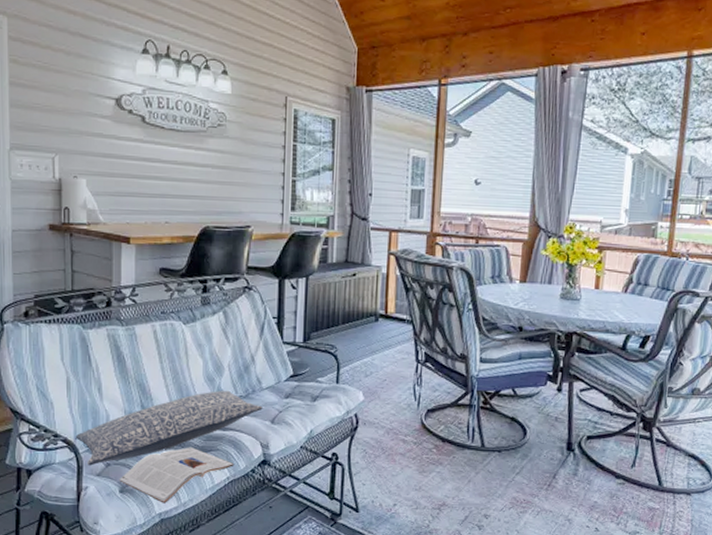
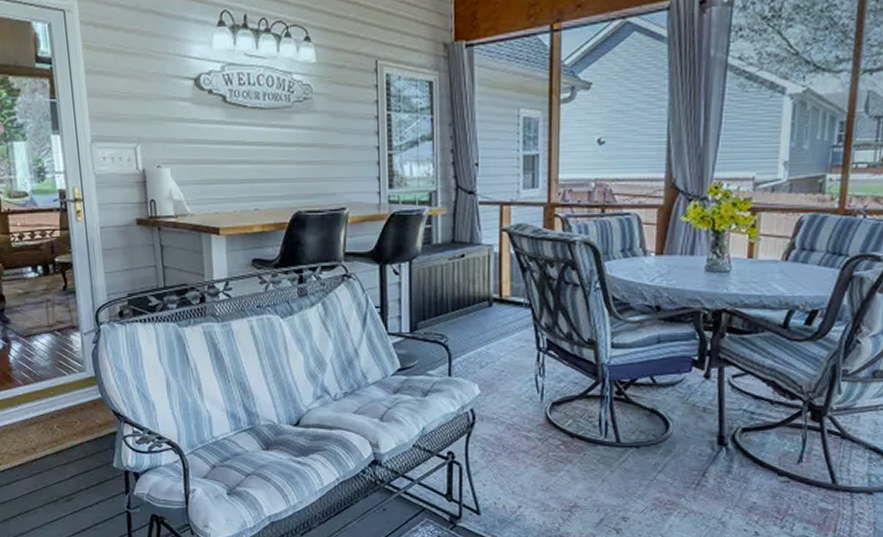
pillow: present [75,391,263,466] -> none [179,388,370,468]
magazine: present [119,447,234,503] -> none [226,447,344,506]

